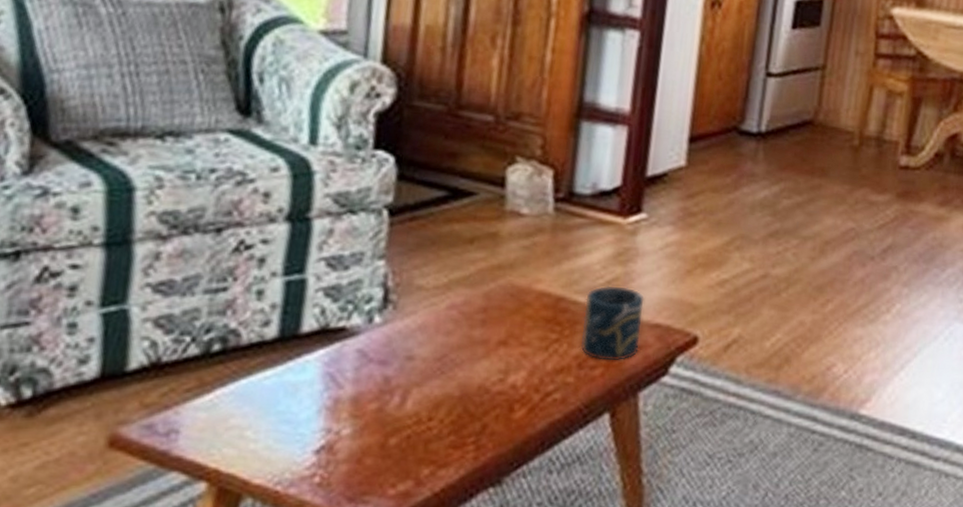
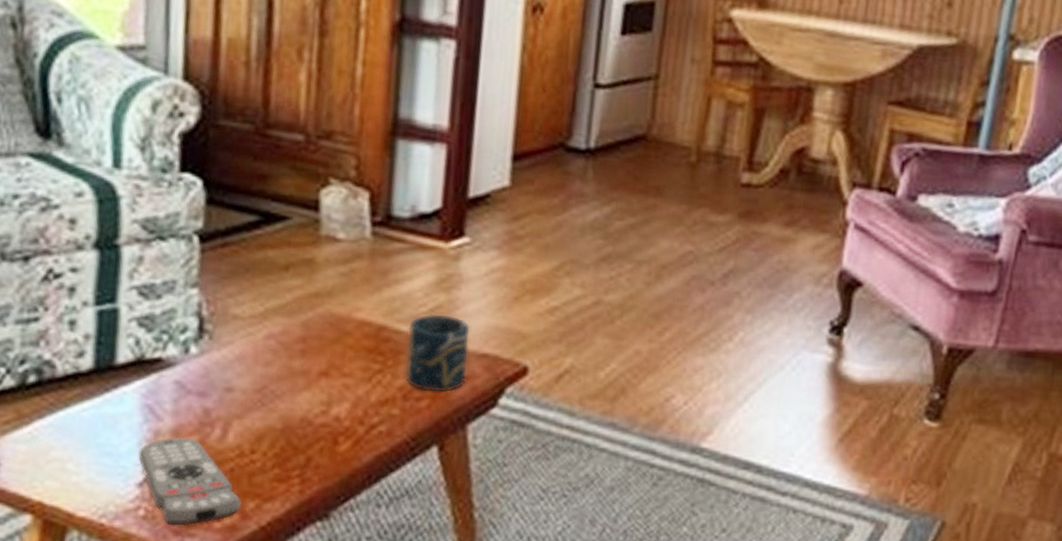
remote control: none [317,404,417,493] -> present [138,436,242,526]

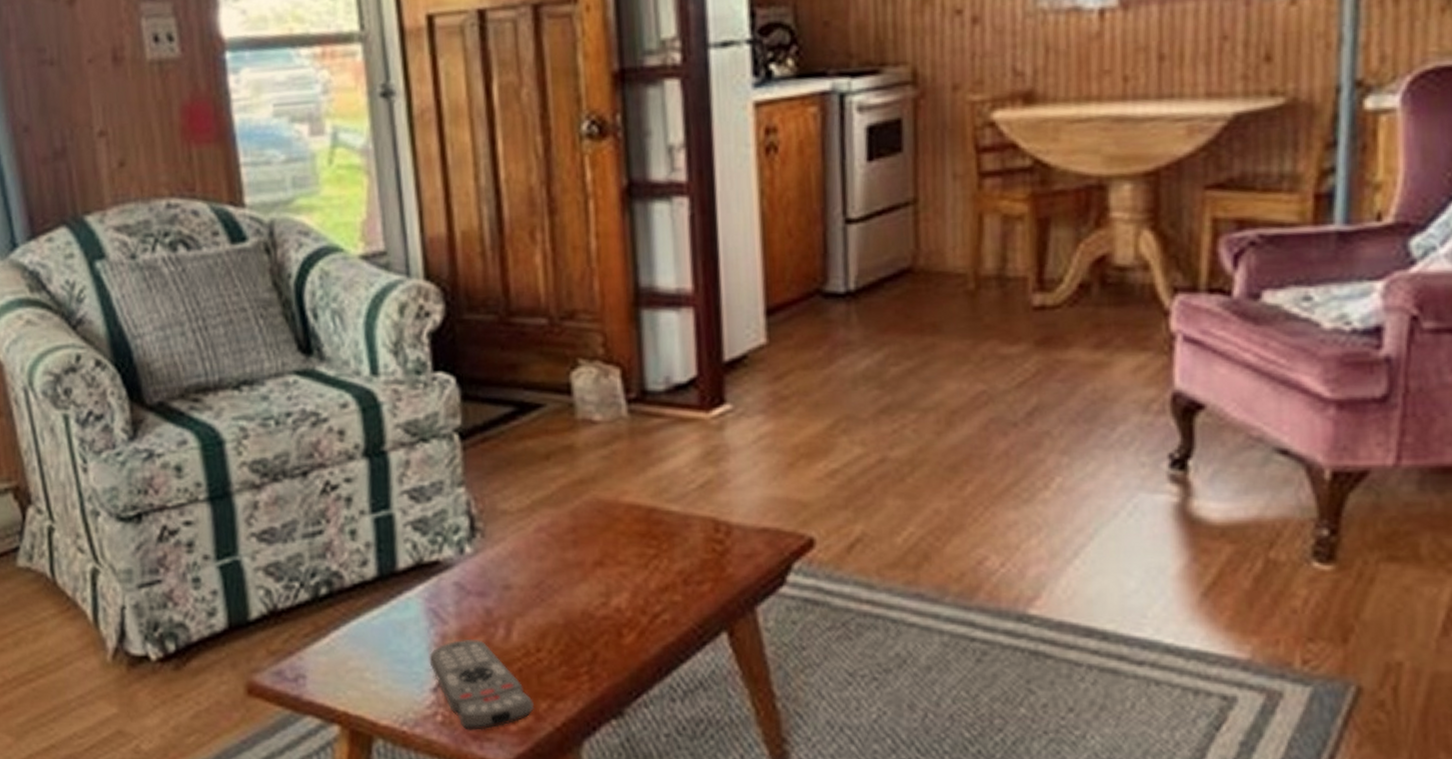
cup: present [406,313,470,392] -> none [679,489,748,574]

